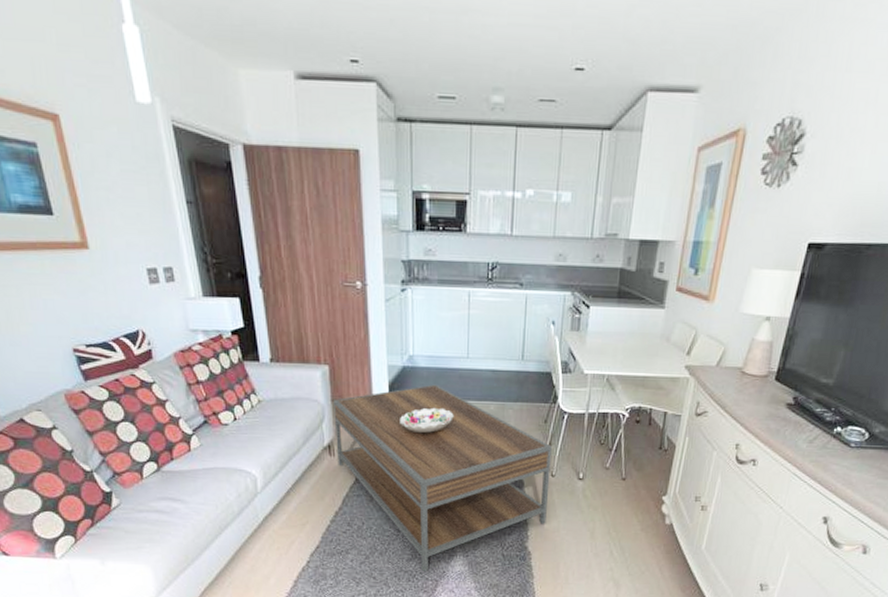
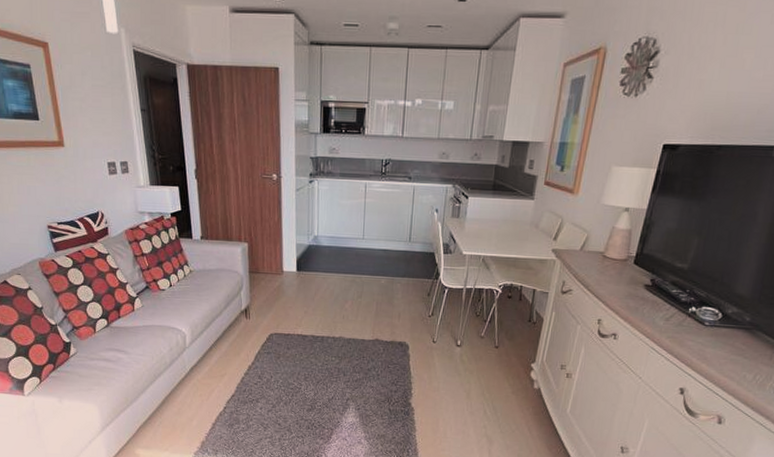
coffee table: present [334,384,552,573] -> none [251,260,434,422]
decorative bowl: present [400,407,454,433] -> none [305,280,350,302]

